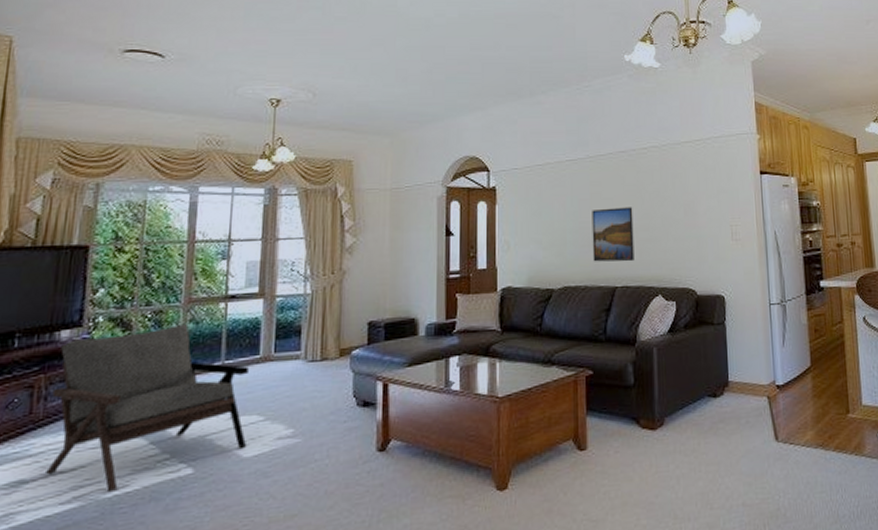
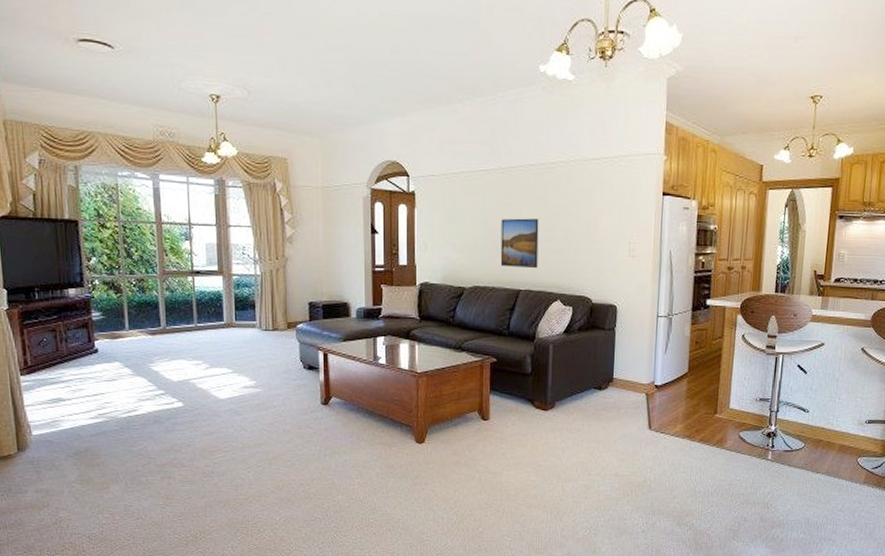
armchair: present [46,323,249,493] -> none [70,291,220,414]

